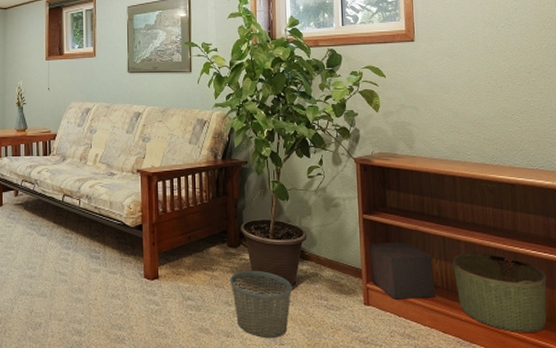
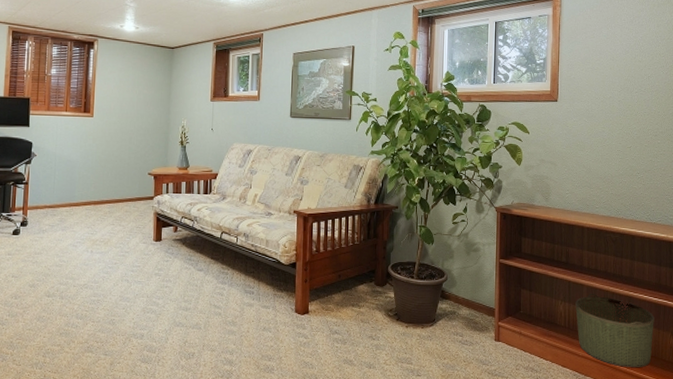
basket: present [229,270,293,338] -> none [374,307,432,369]
decorative box: present [369,241,435,299] -> none [502,284,558,337]

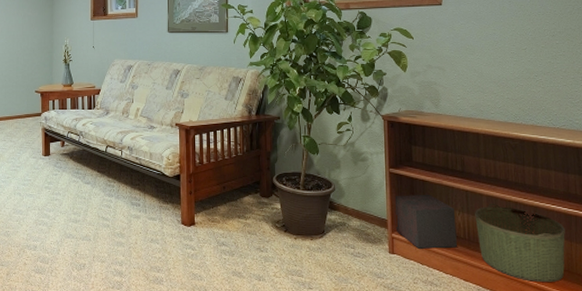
decorative box: none [502,284,558,337] -> present [395,194,457,249]

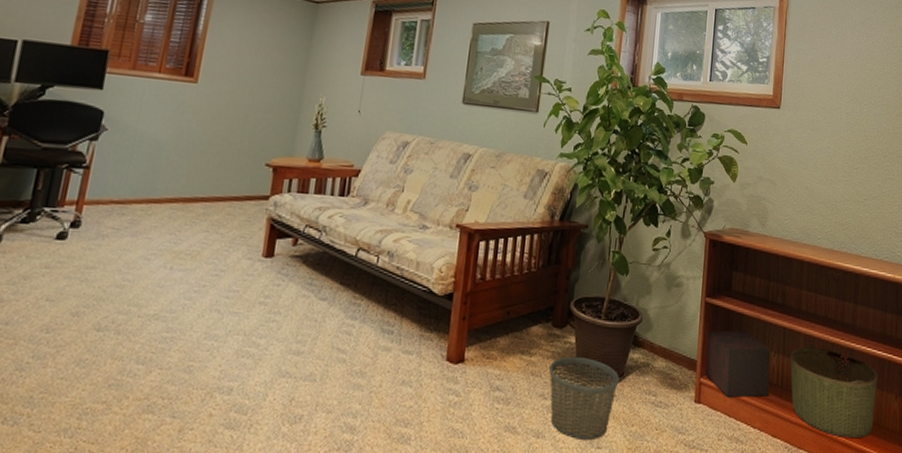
basket: none [261,219,321,282] -> present [548,356,620,439]

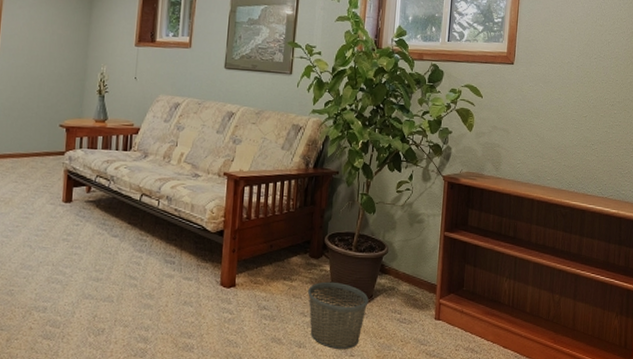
decorative box: present [705,330,771,398] -> none [444,259,503,315]
basket: present [789,343,878,439] -> none [520,270,600,350]

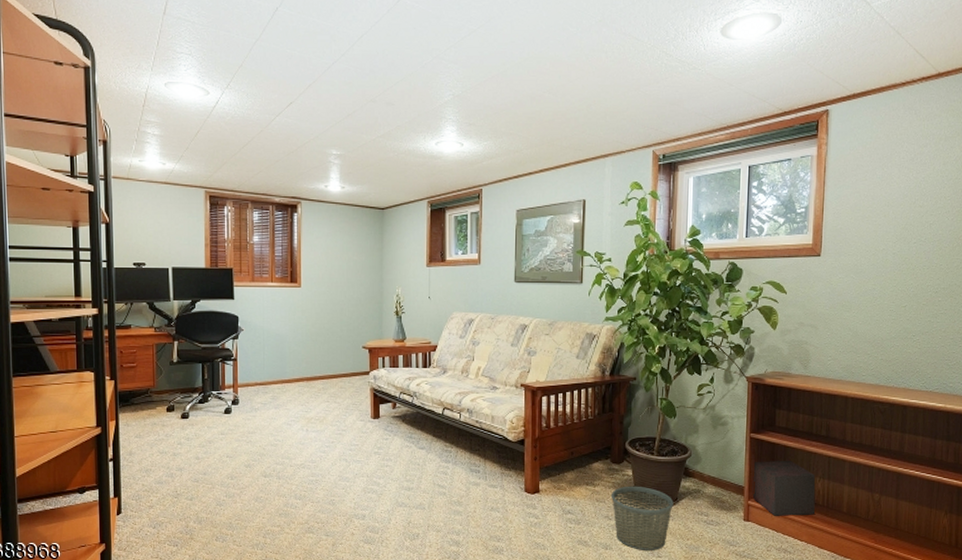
decorative box: none [444,259,503,315] -> present [752,460,816,516]

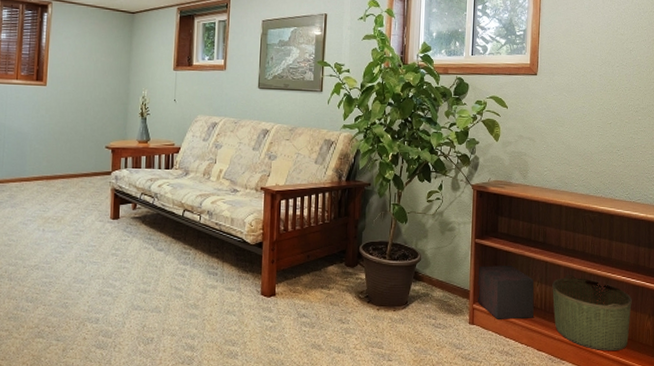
basket: present [610,486,674,550] -> none [344,289,404,354]
basket: none [835,469,926,549] -> present [551,274,632,351]

